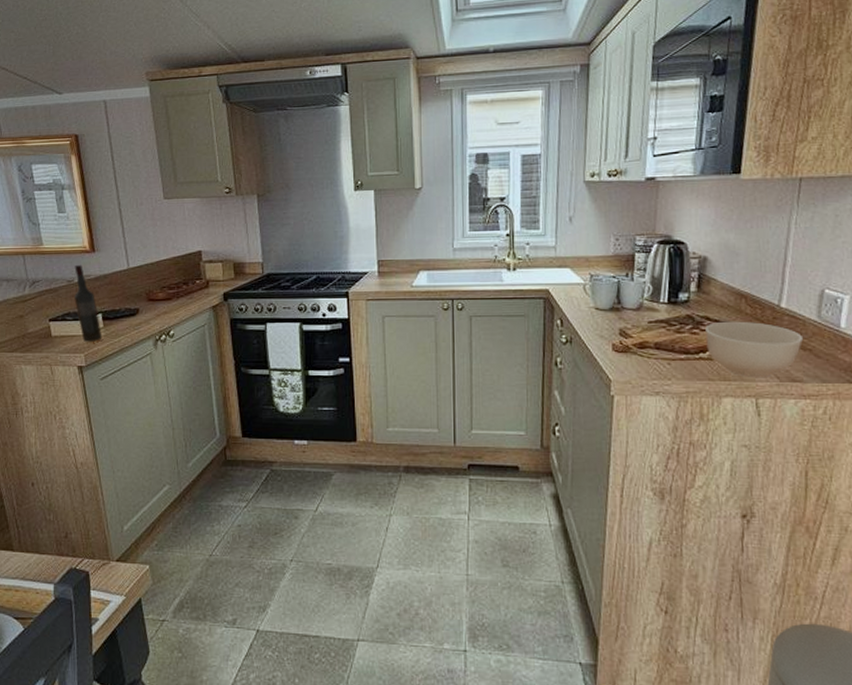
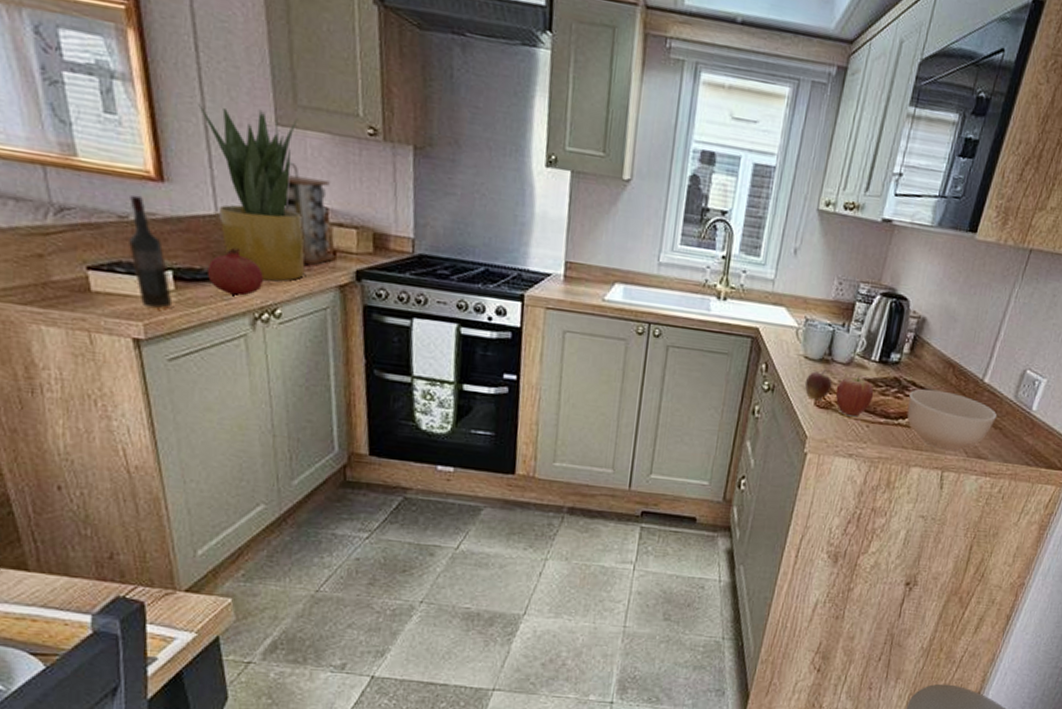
planter: none [115,187,188,311] -> present [198,103,305,282]
fruit: none [124,290,160,325] -> present [208,247,263,296]
spice rack: none [172,222,208,294] -> present [284,161,335,265]
fruit: none [600,317,627,346] -> present [804,370,833,401]
fruit: none [631,318,670,357] -> present [835,375,875,417]

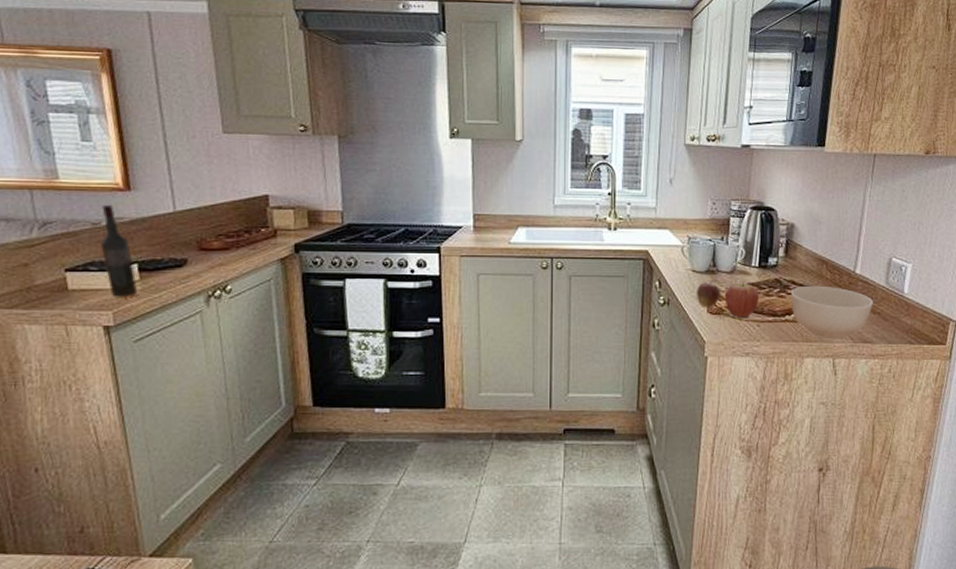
planter: present [198,103,305,282] -> none [159,120,251,262]
fruit: present [208,247,263,296] -> none [168,237,215,278]
spice rack: present [284,161,335,265] -> none [232,161,276,244]

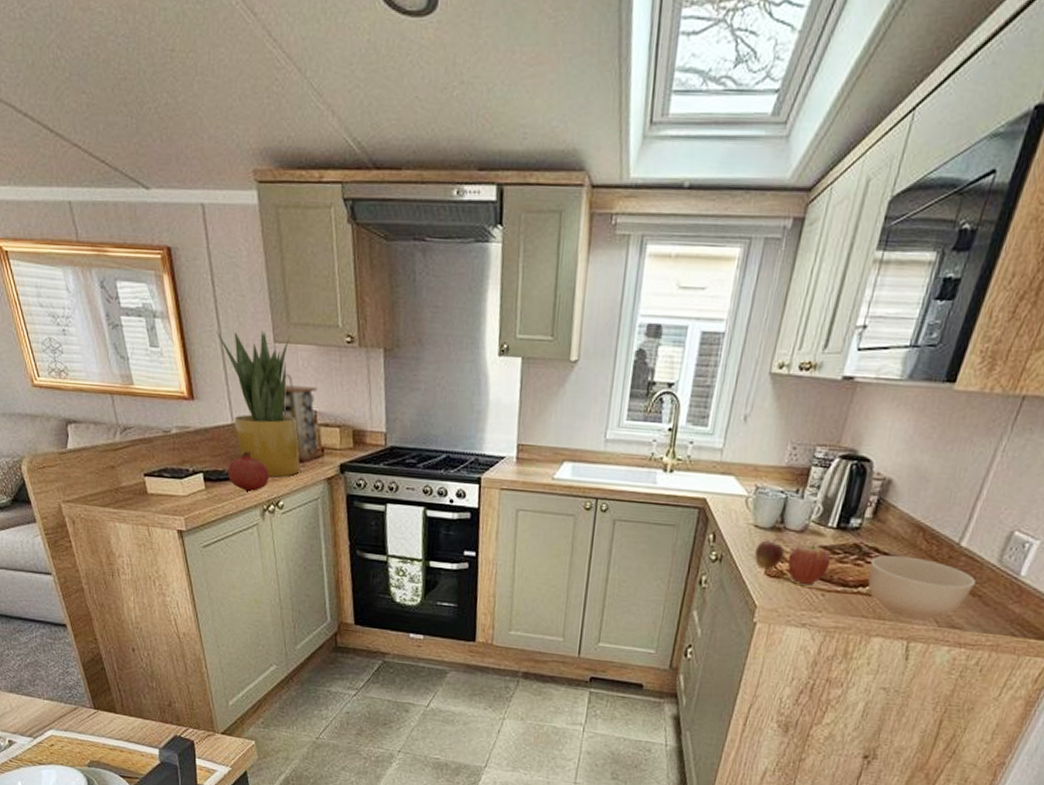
wine bottle: present [101,204,138,298] -> none [171,412,204,506]
planter: none [159,120,251,262] -> present [216,327,300,478]
fruit: none [168,237,215,278] -> present [228,450,269,492]
spice rack: none [232,161,276,244] -> present [283,373,323,461]

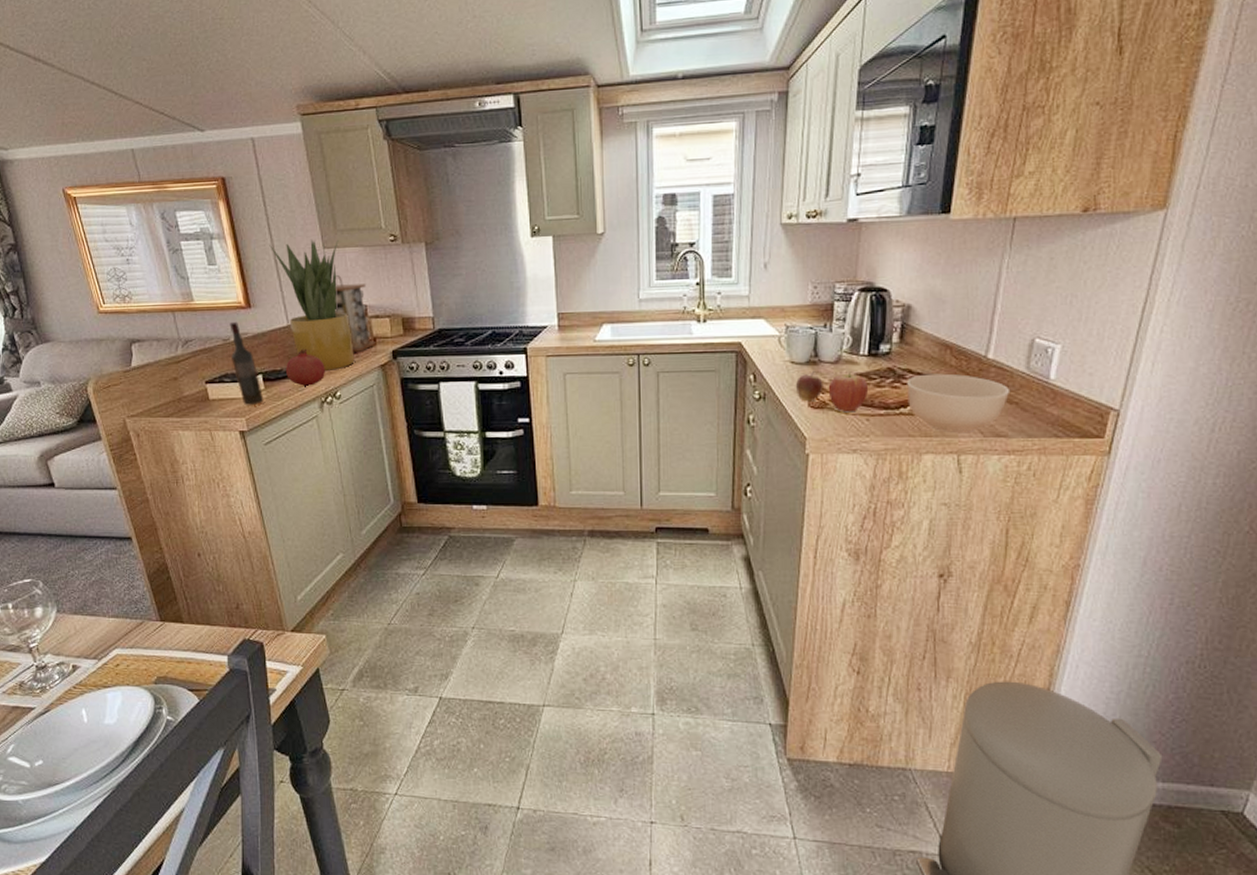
wine bottle: none [171,412,204,506] -> present [229,321,264,406]

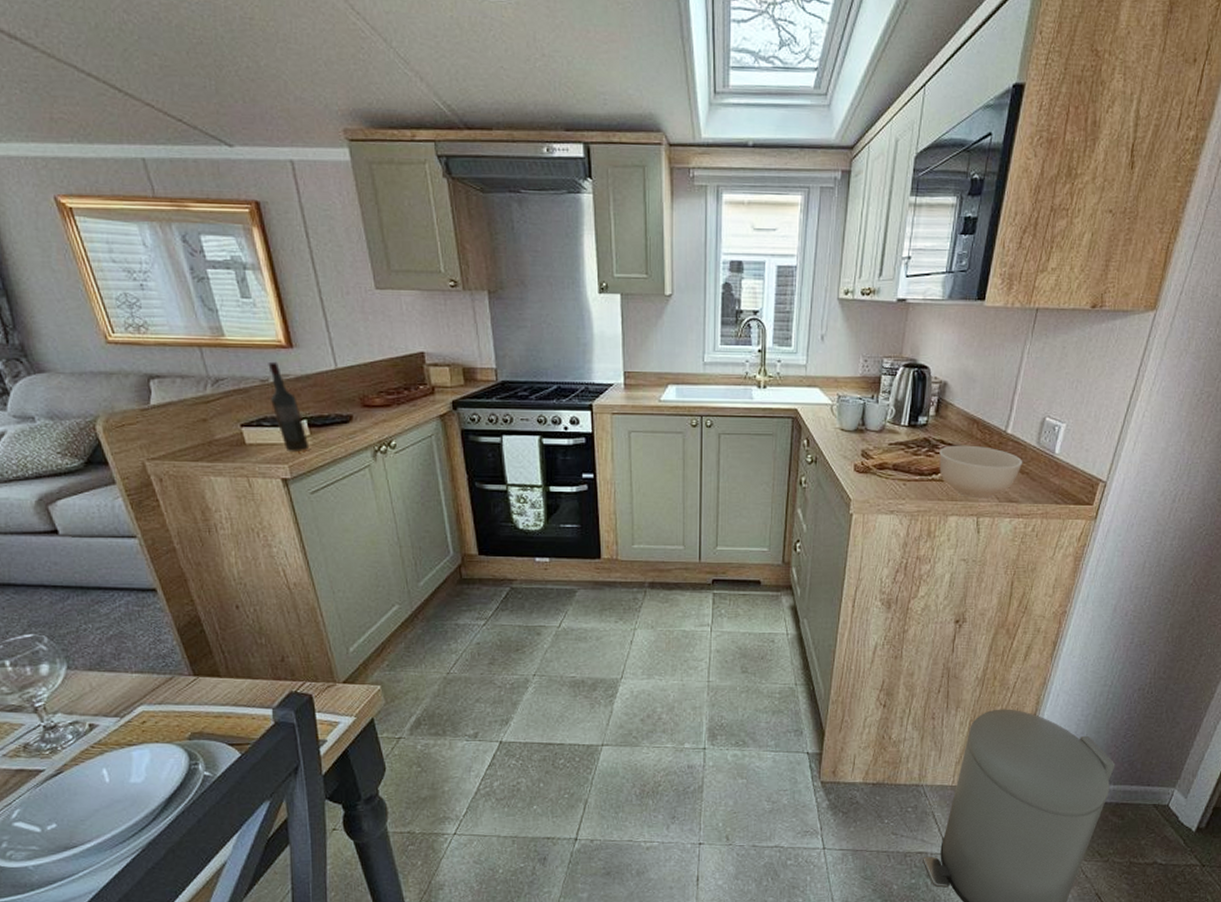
planter: present [269,236,355,371] -> none [313,275,411,418]
fruit: present [286,348,325,386] -> none [334,394,378,434]
spice rack: present [335,274,375,352] -> none [389,317,434,400]
fruit: present [795,371,823,402] -> none [843,439,868,467]
fruit: present [828,372,869,413] -> none [872,440,907,477]

